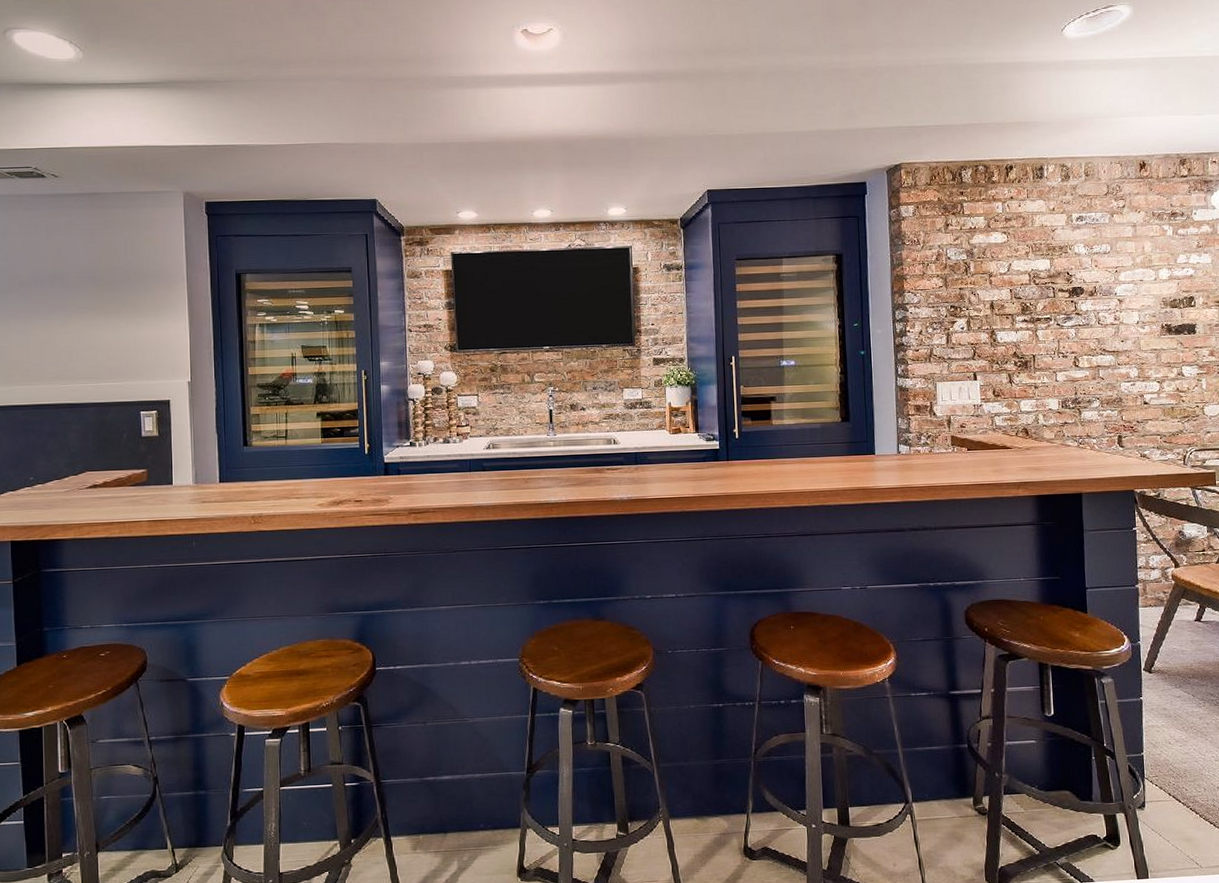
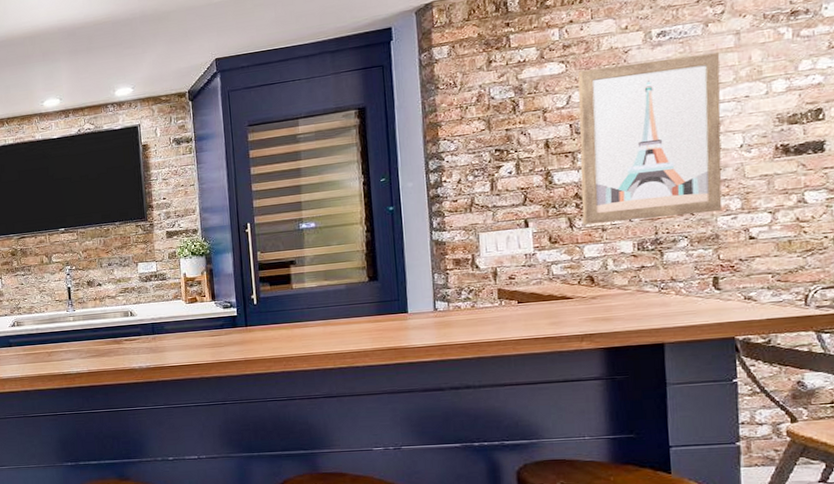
wall art: none [1016,240,1124,381] -> present [577,52,722,225]

